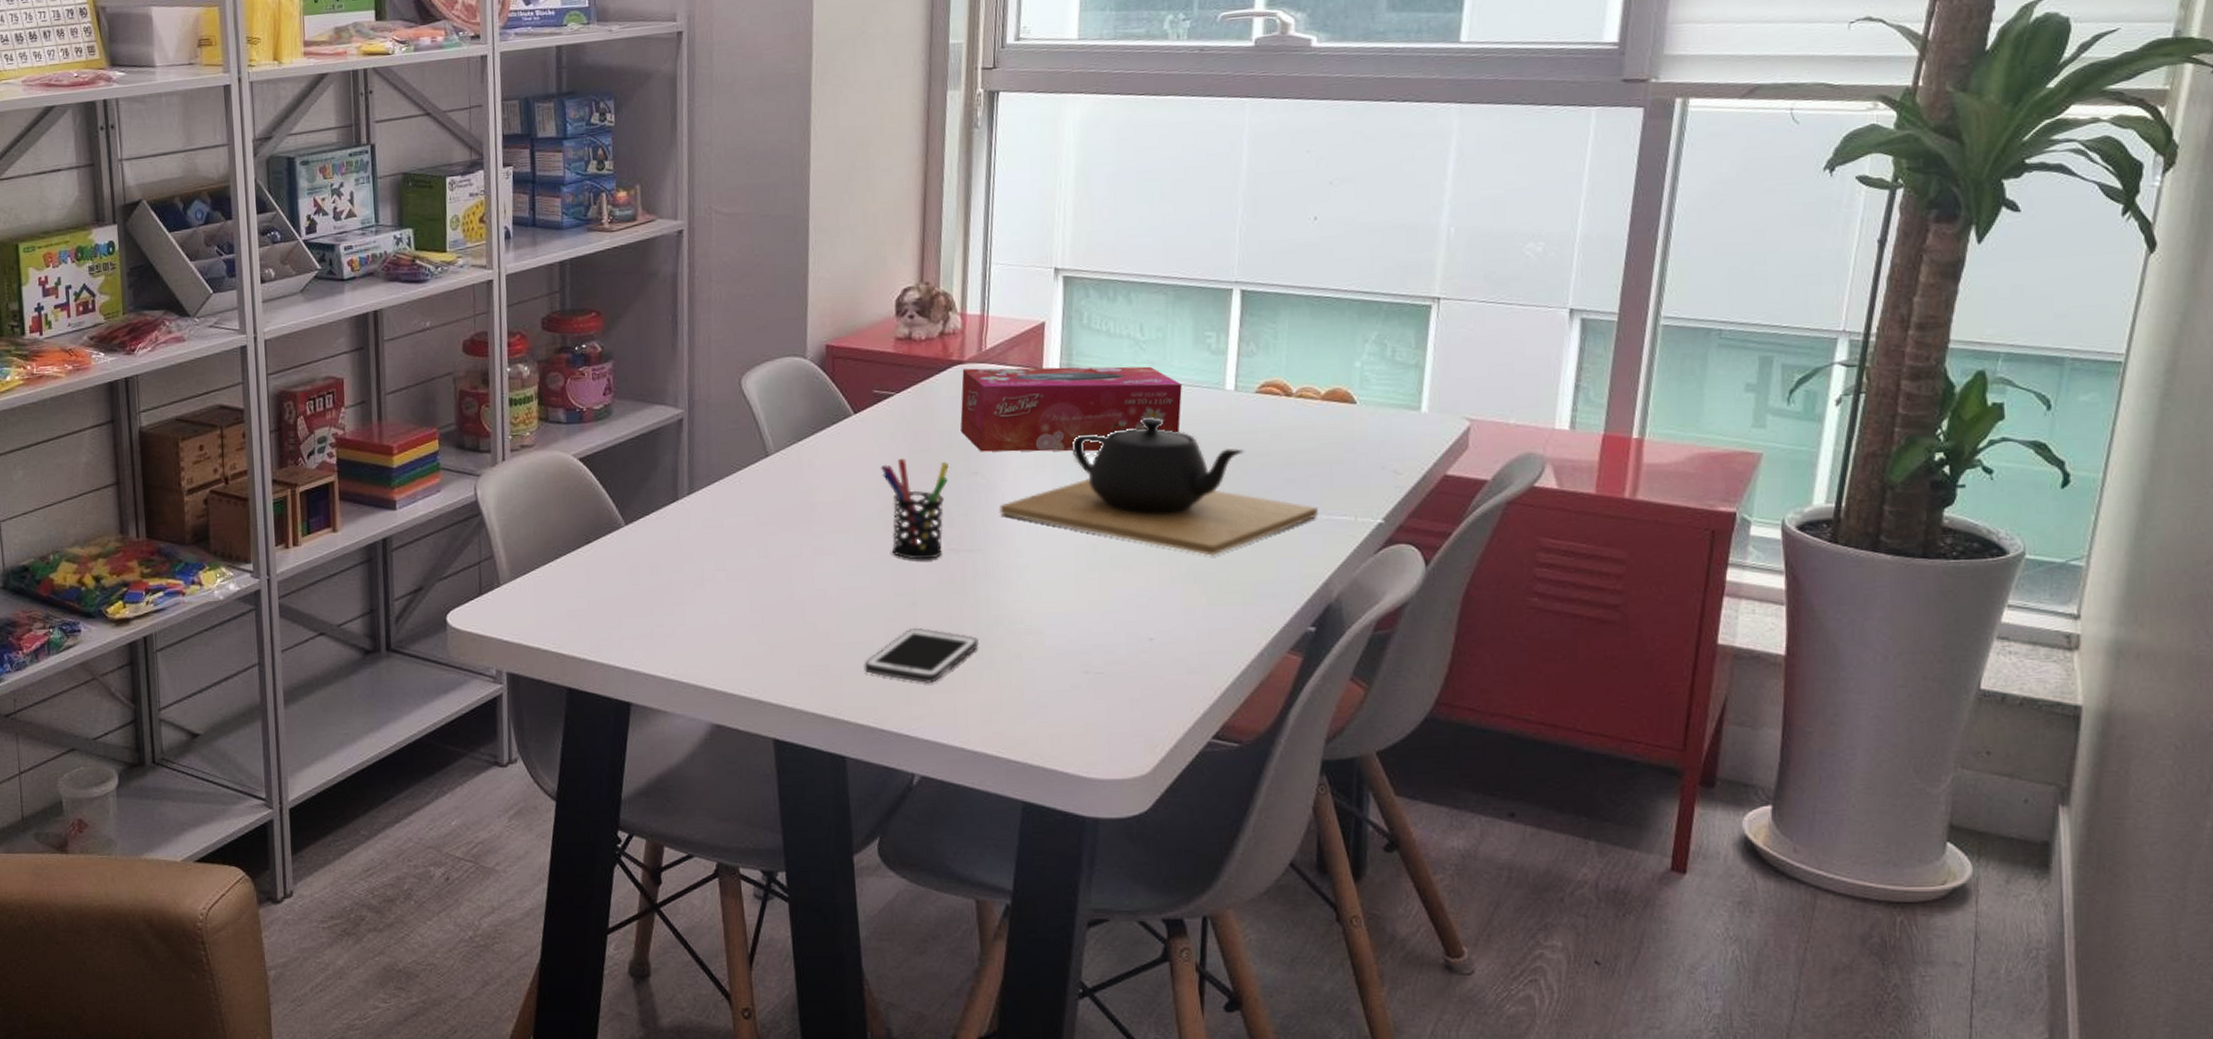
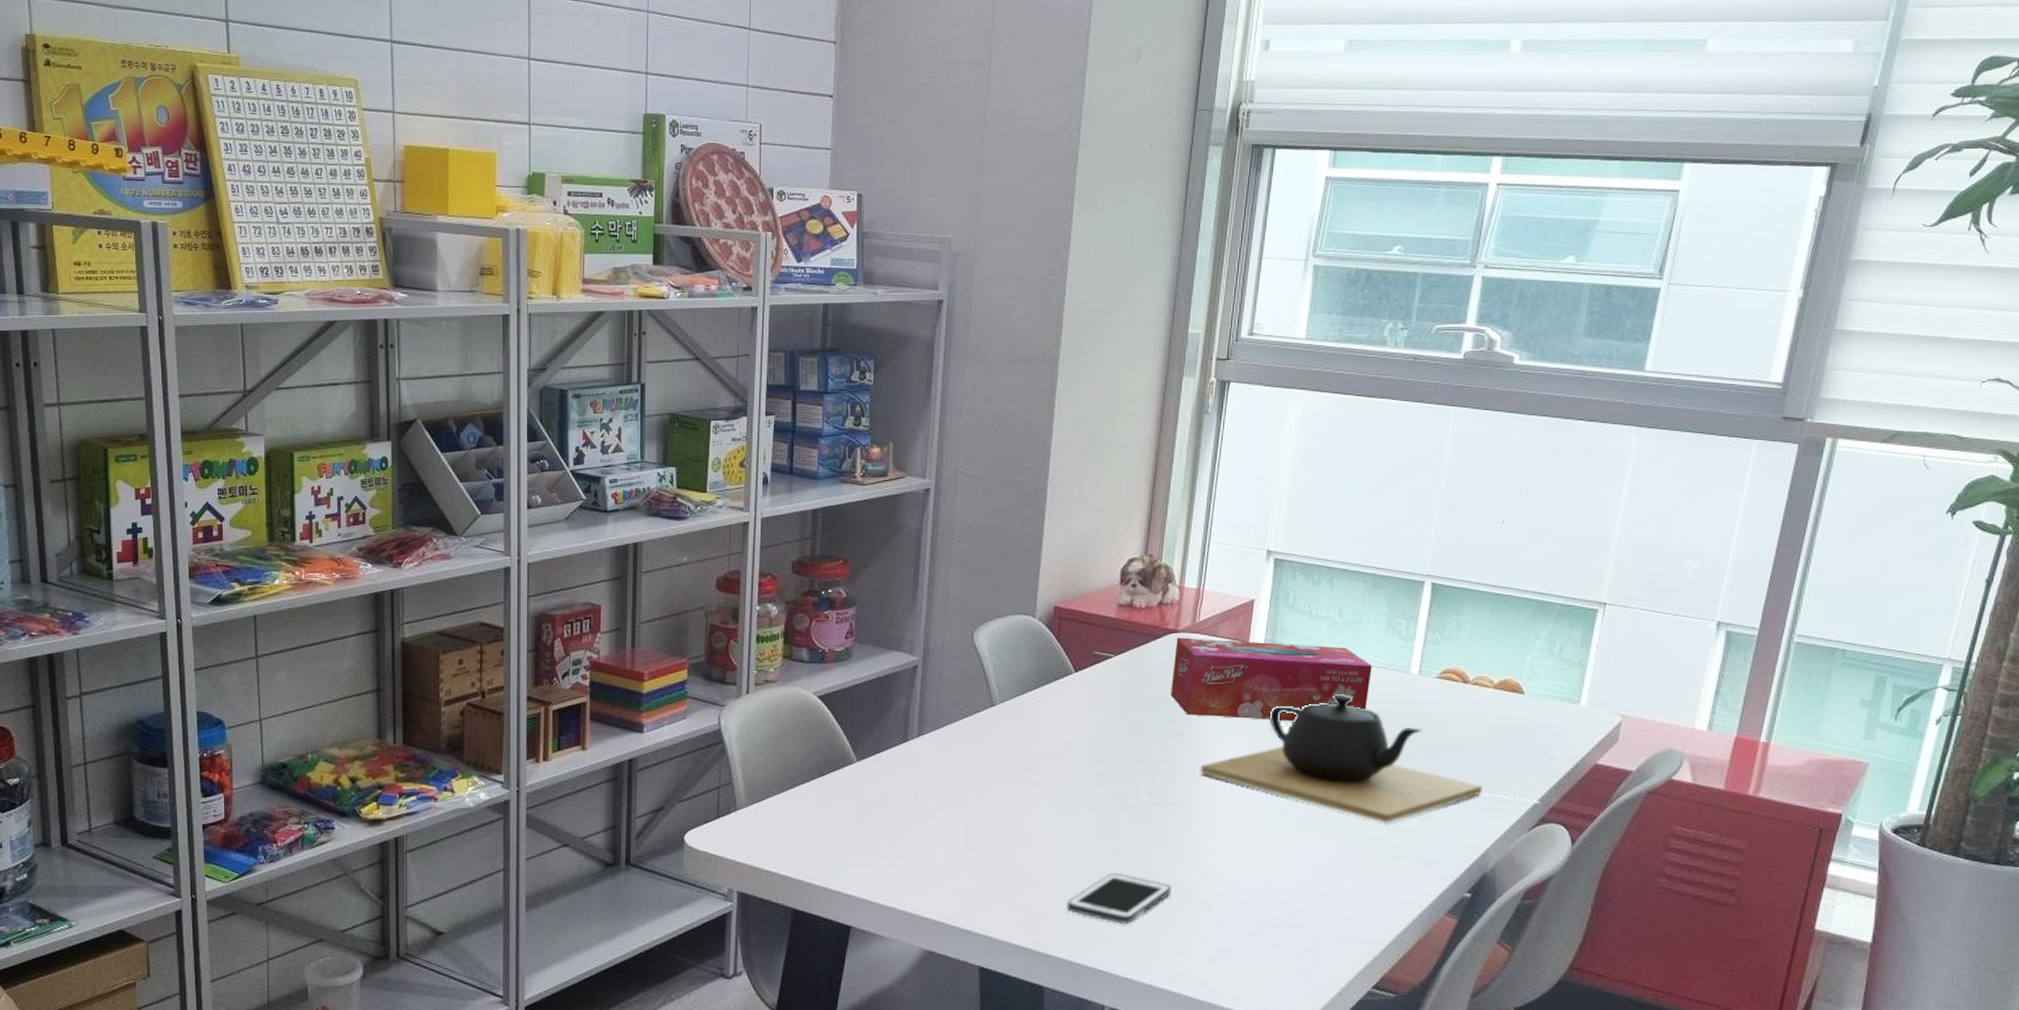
pen holder: present [881,458,949,560] -> none [1096,716,1157,811]

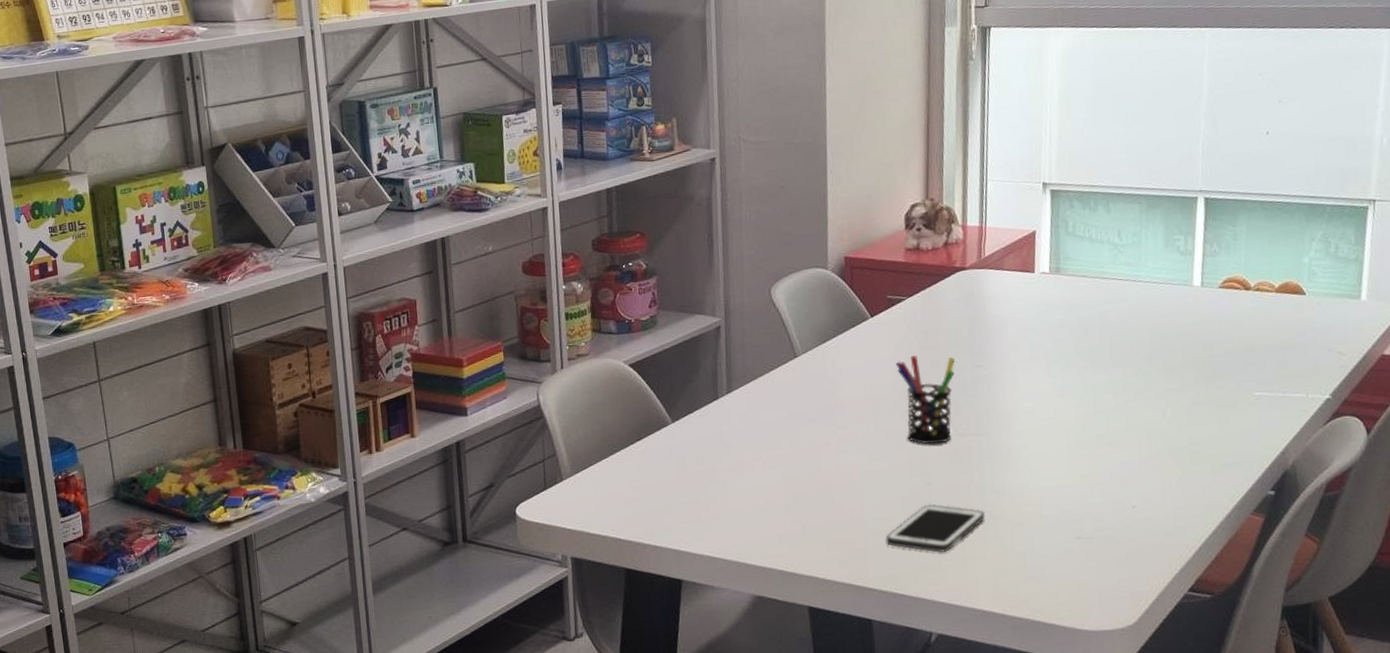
pen holder: none [1096,716,1157,811] -> present [896,355,955,445]
tissue box: present [1171,637,1372,721] -> none [964,267,1156,348]
teapot: present [1200,694,1482,823] -> none [1000,312,1275,432]

